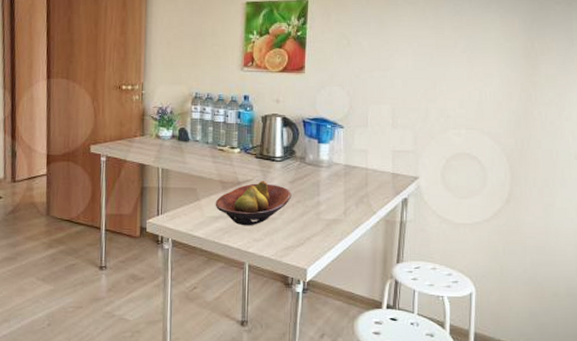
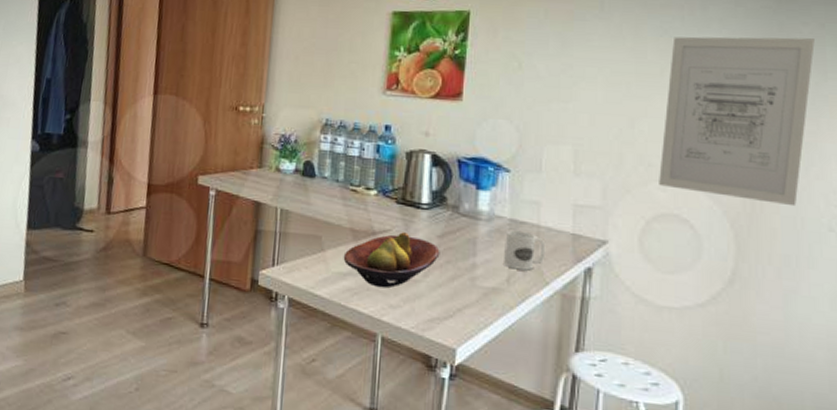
mug: none [341,173,373,204] -> present [504,229,546,271]
wall art: none [455,14,565,142] -> present [659,36,815,207]

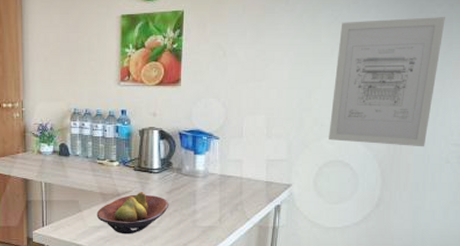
mug: present [504,229,546,271] -> none [217,182,247,211]

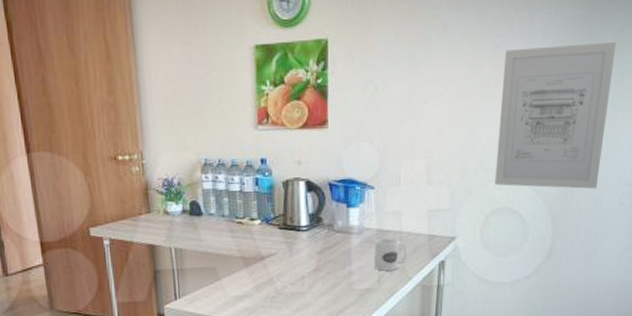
fruit bowl: present [96,192,169,235] -> none [238,253,321,304]
mug: none [217,182,247,211] -> present [374,238,408,271]

